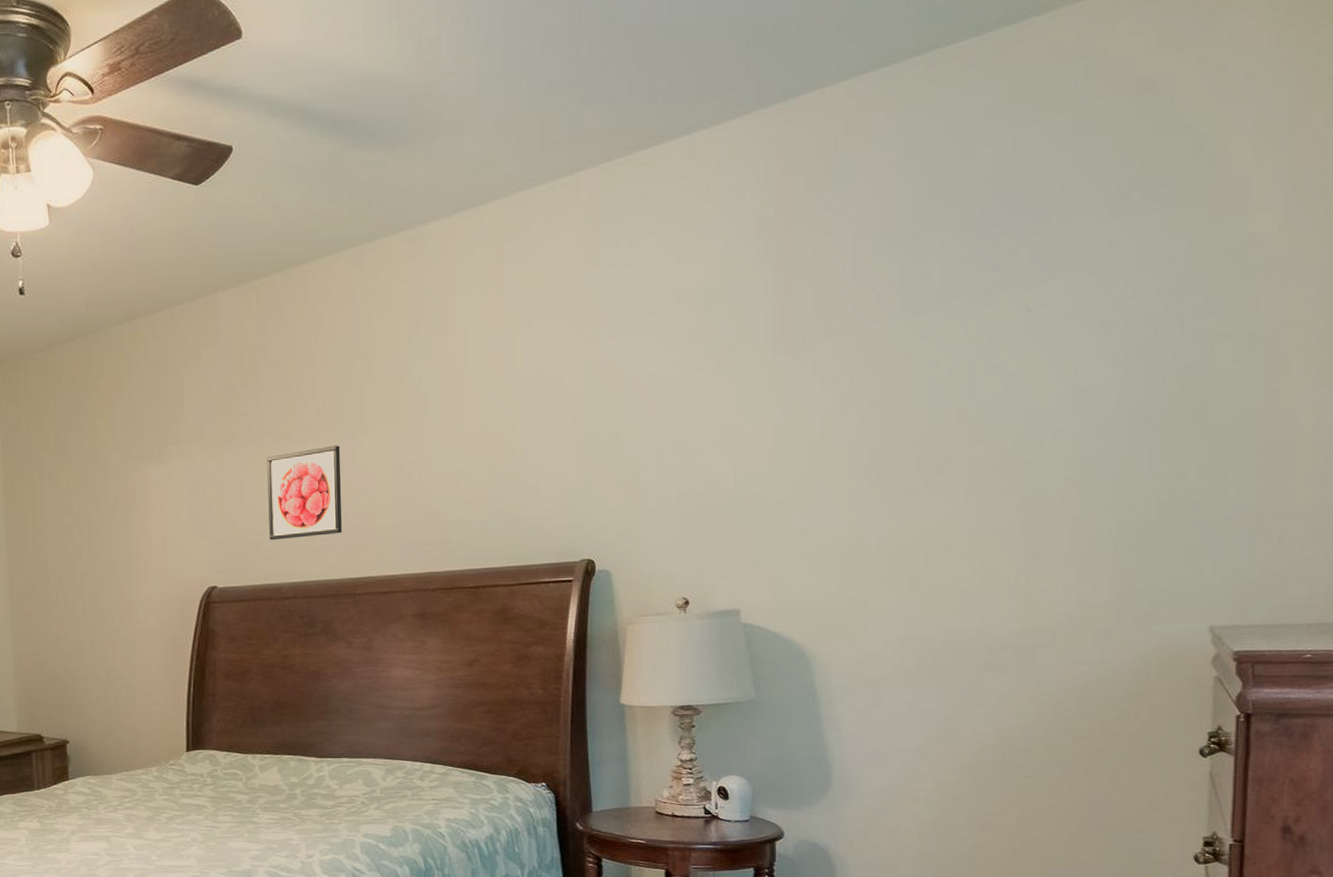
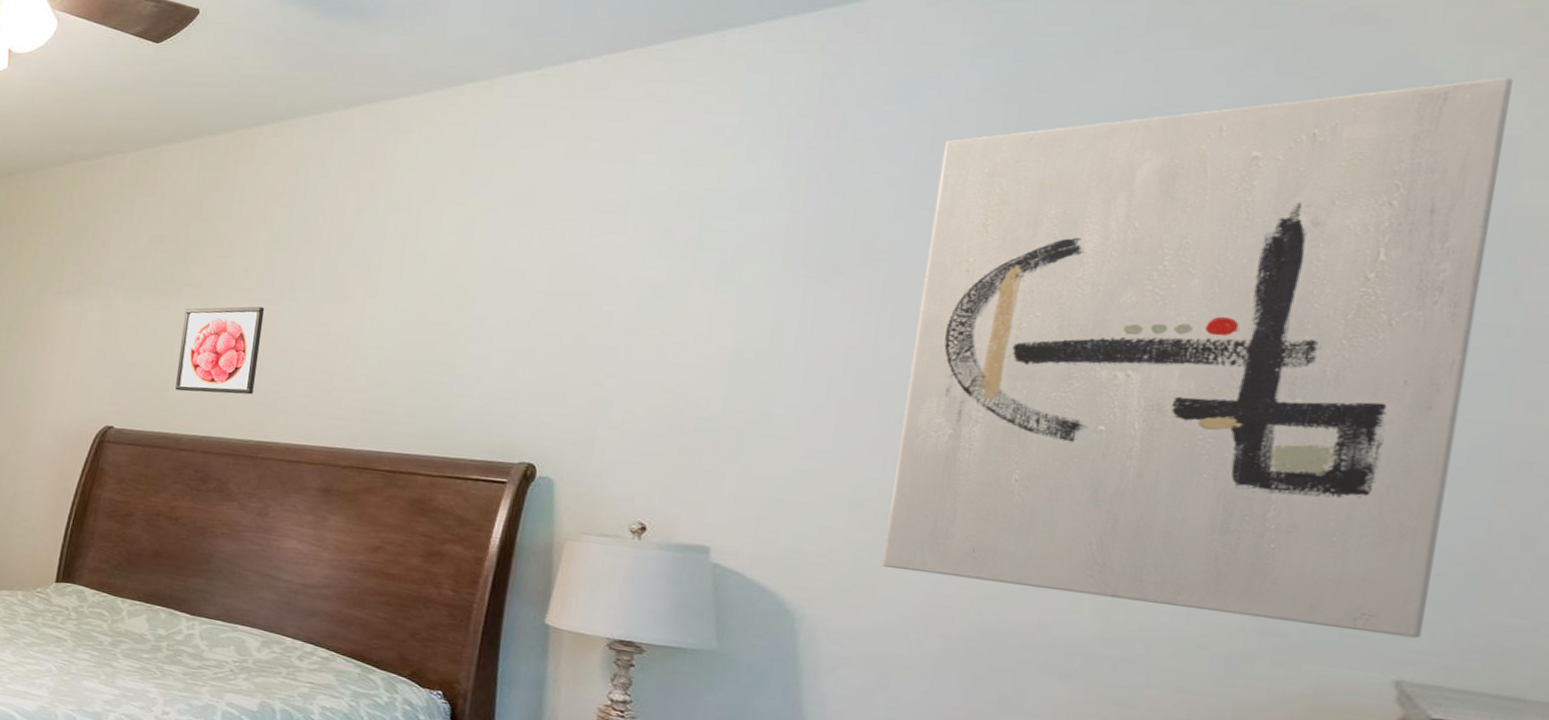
wall art: none [867,128,1242,602] -> present [882,76,1513,639]

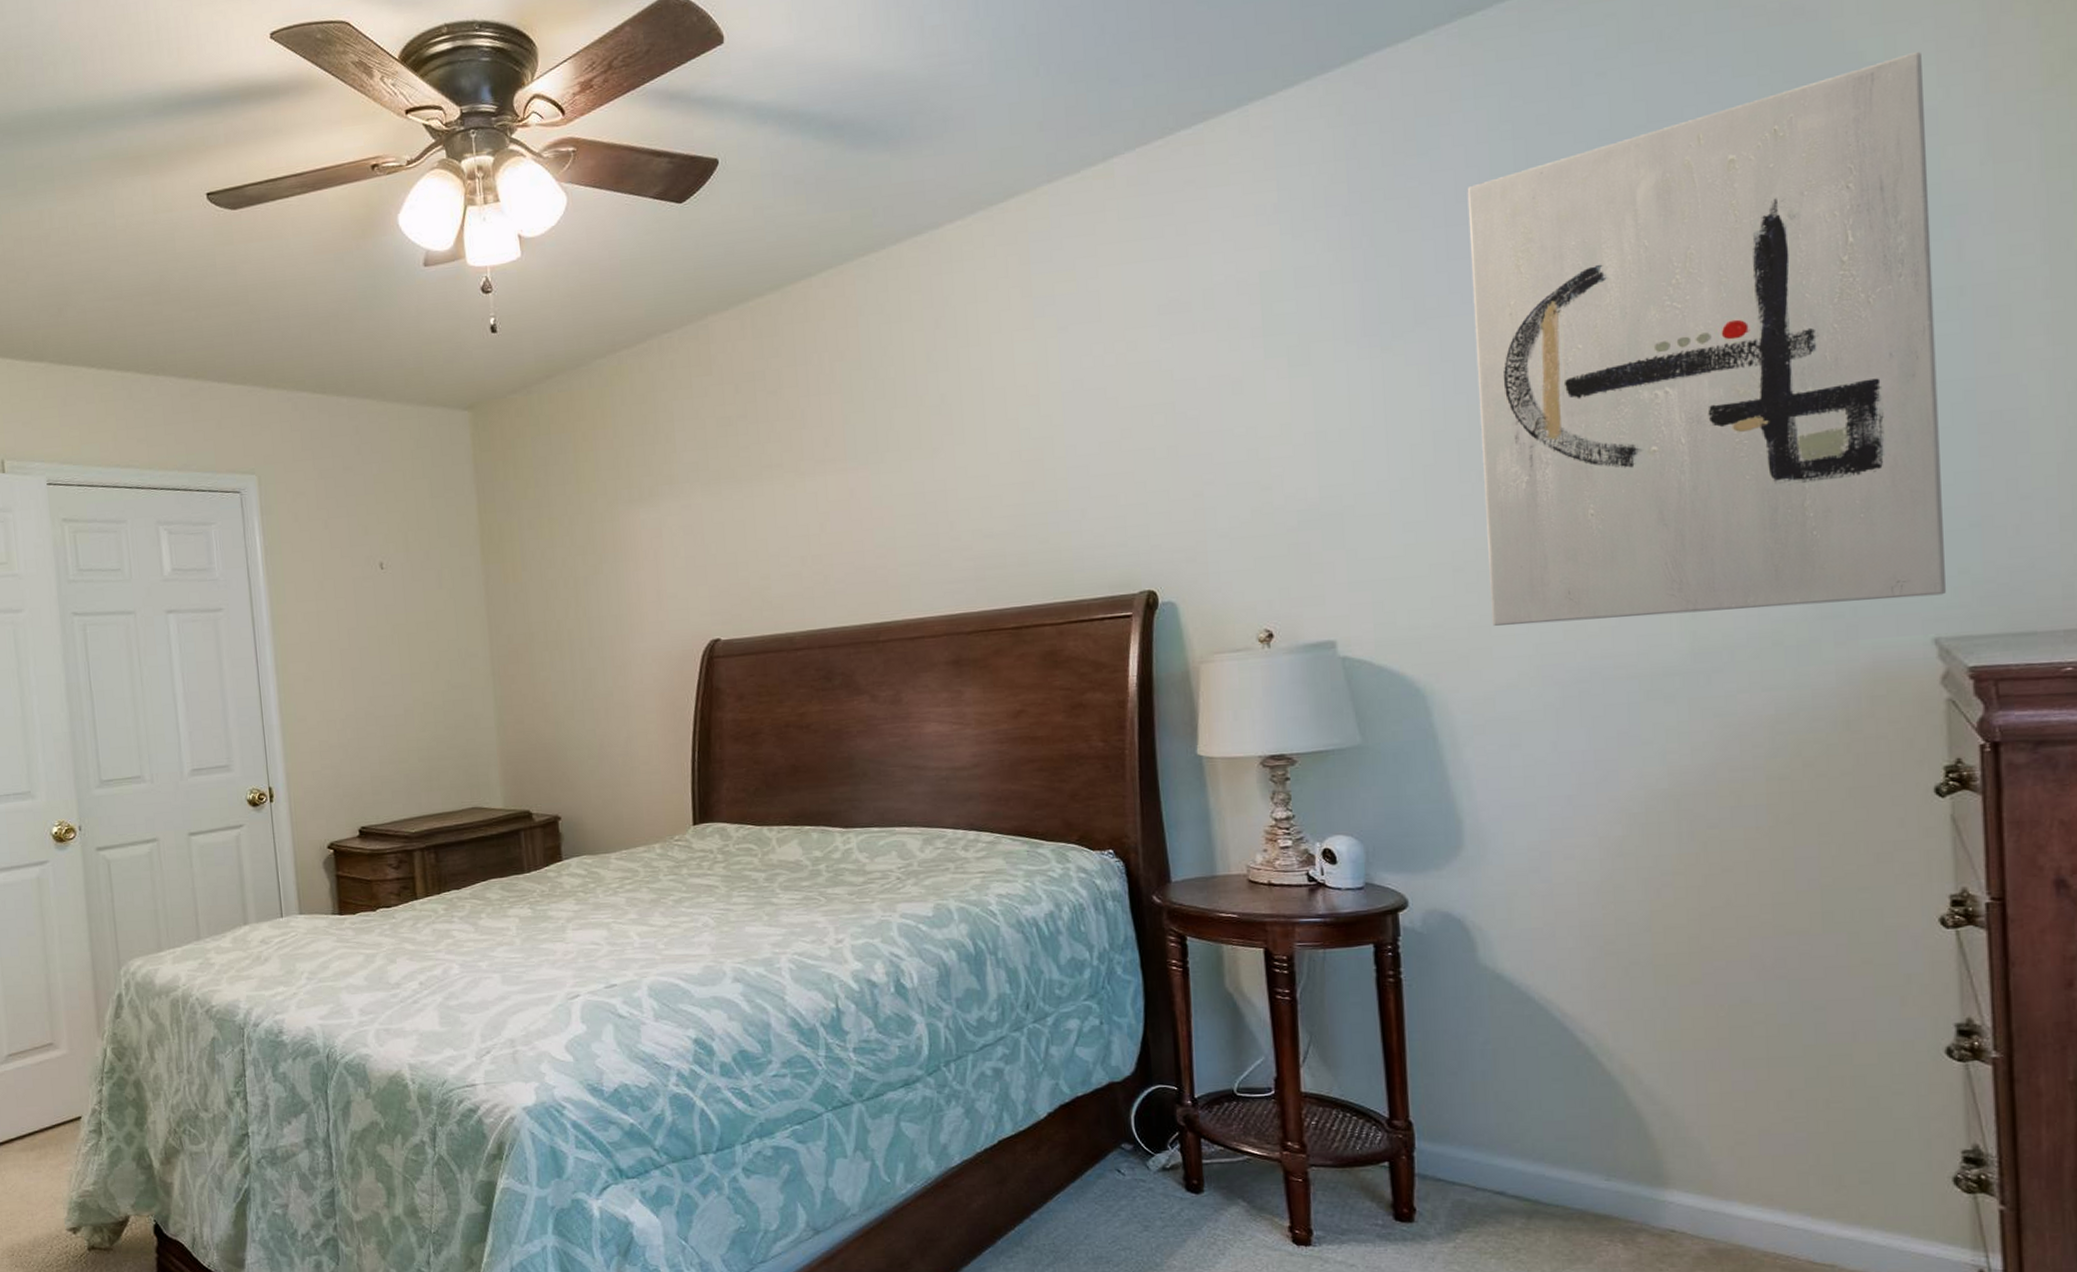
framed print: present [175,306,265,395] -> none [771,476,861,586]

